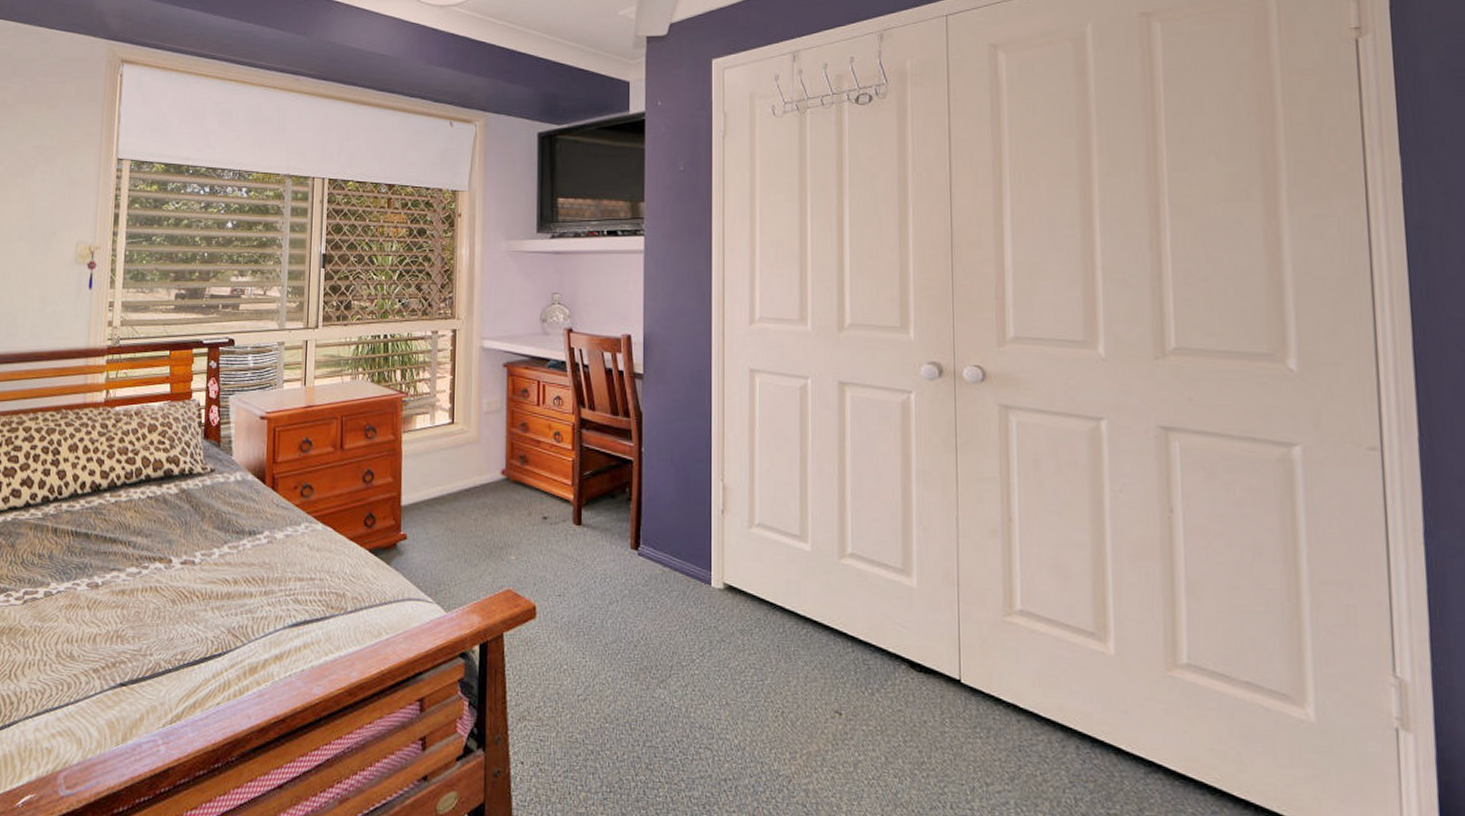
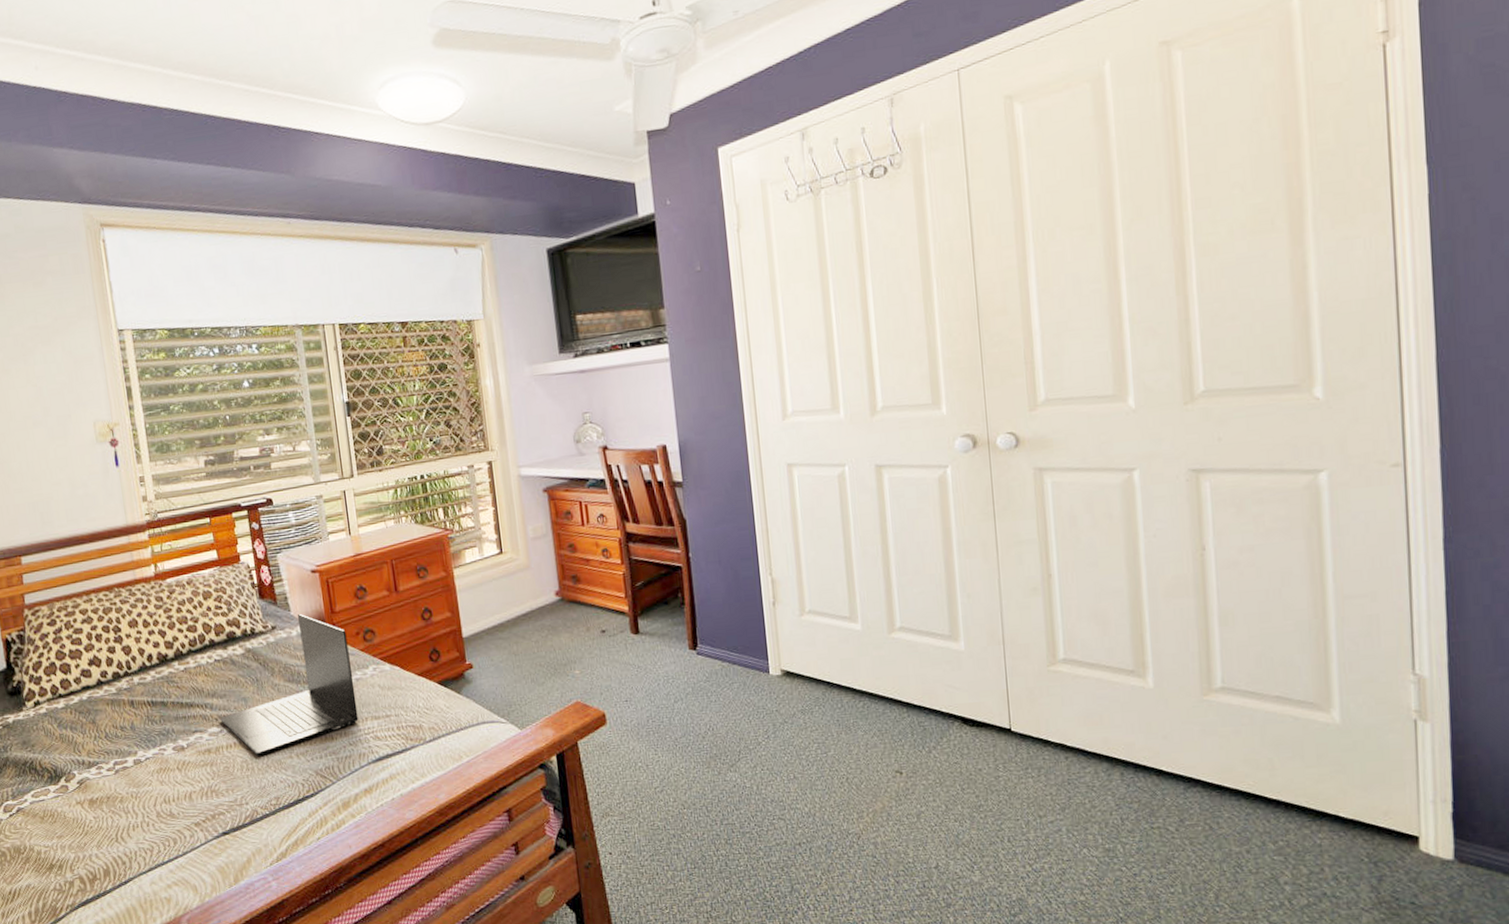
laptop: none [141,459,284,605] -> present [220,613,359,756]

